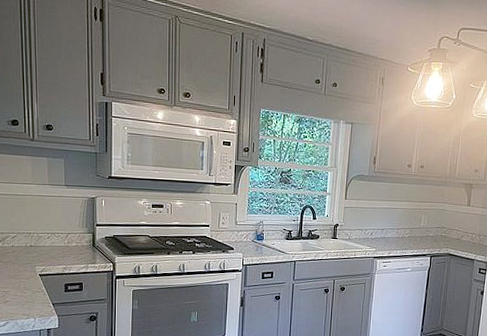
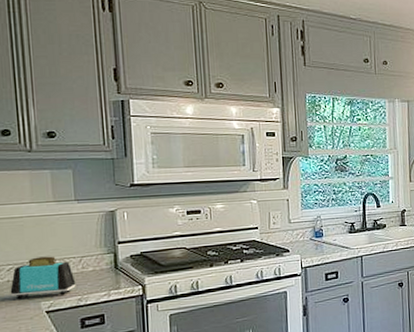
toaster: none [14,229,62,263] -> present [10,256,76,300]

